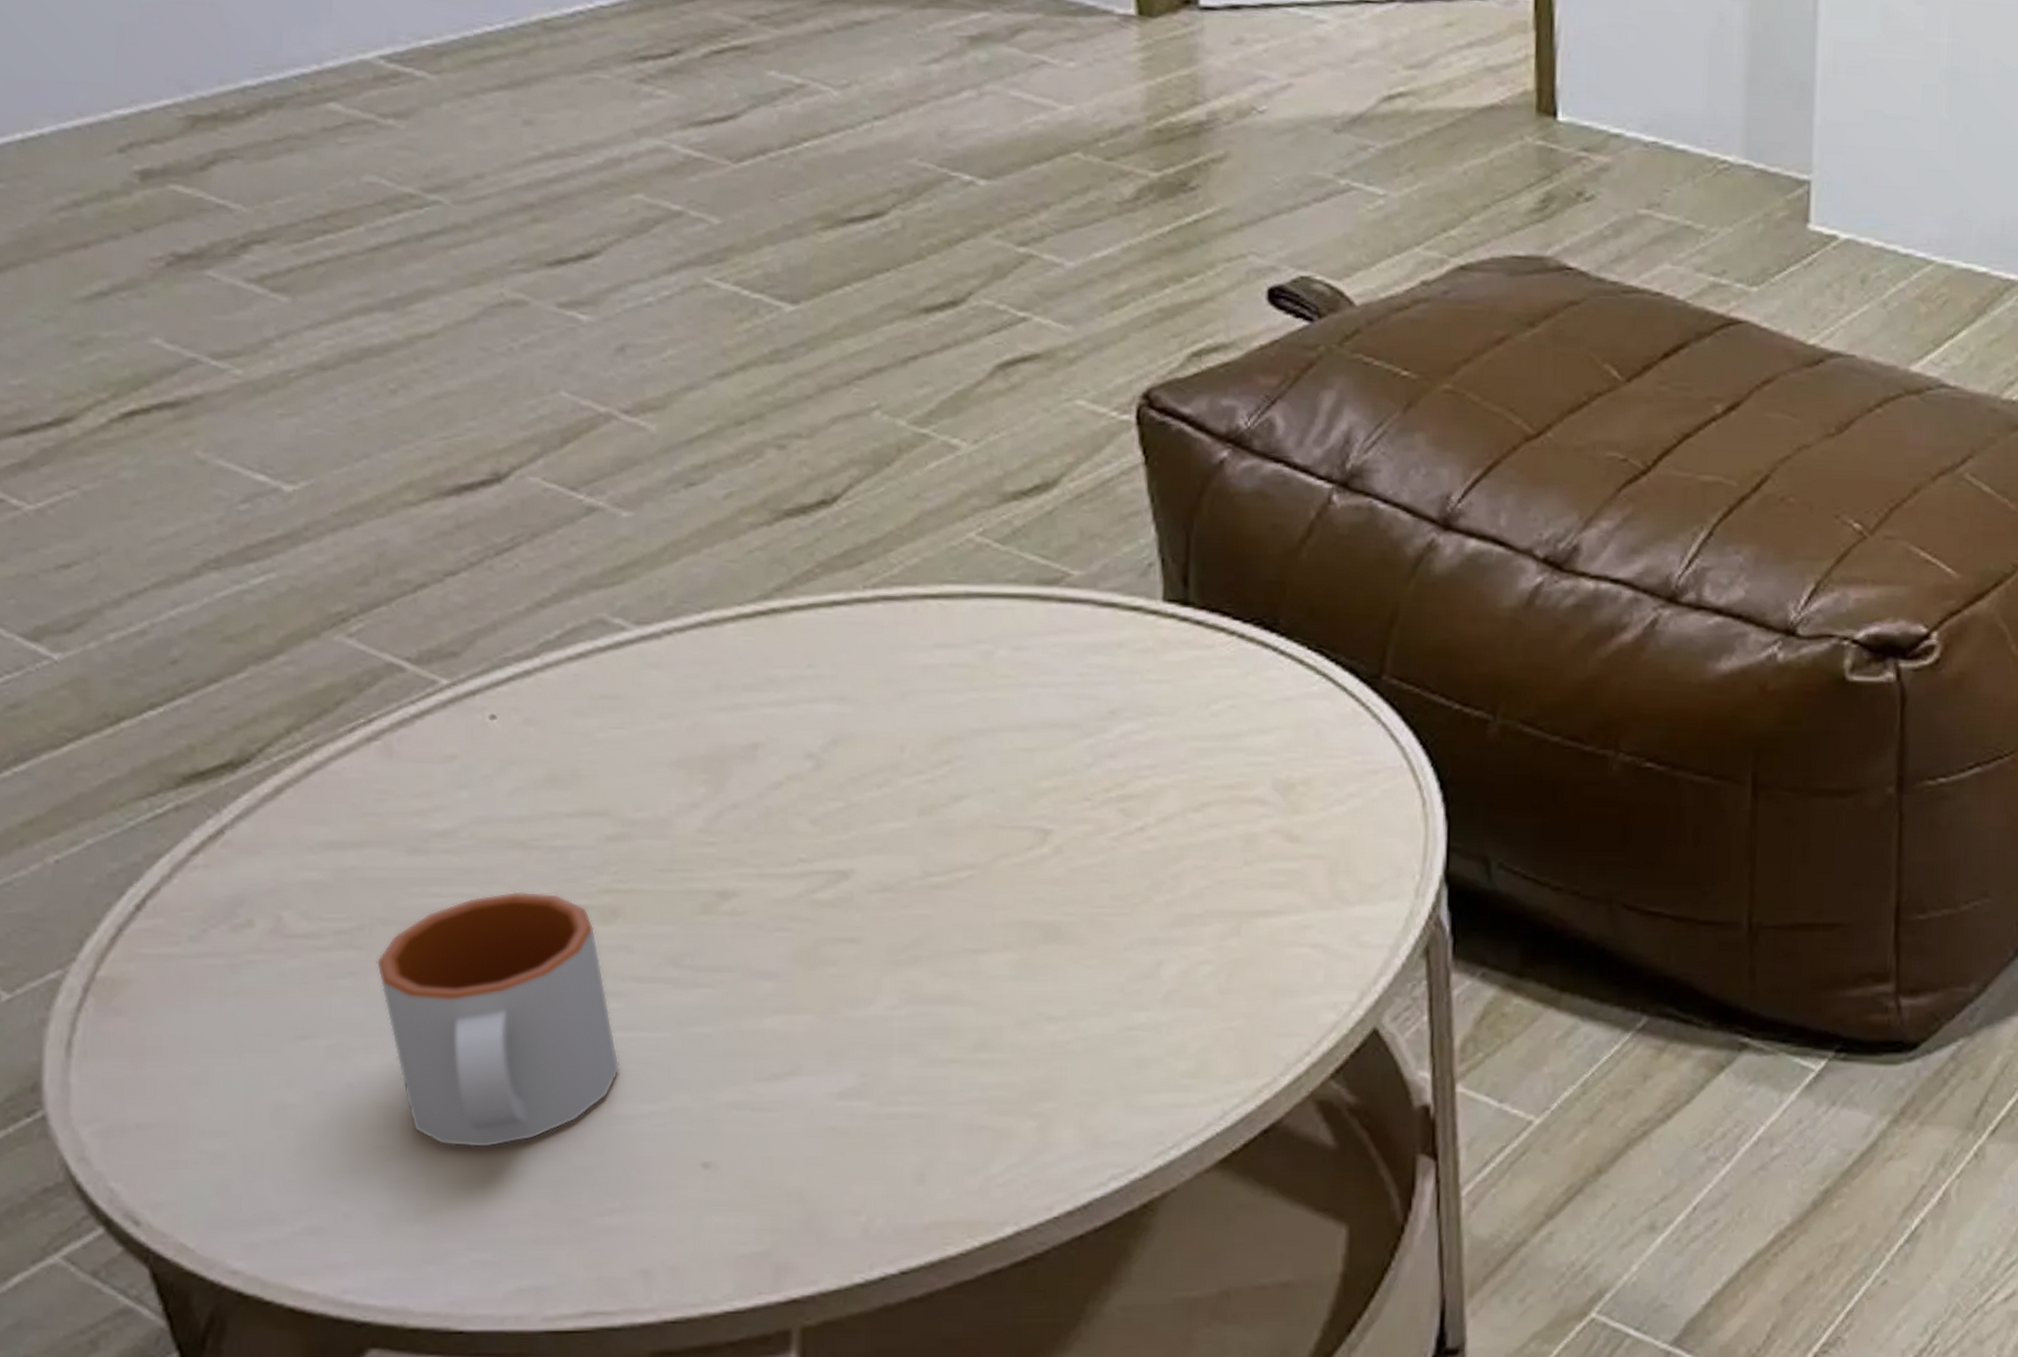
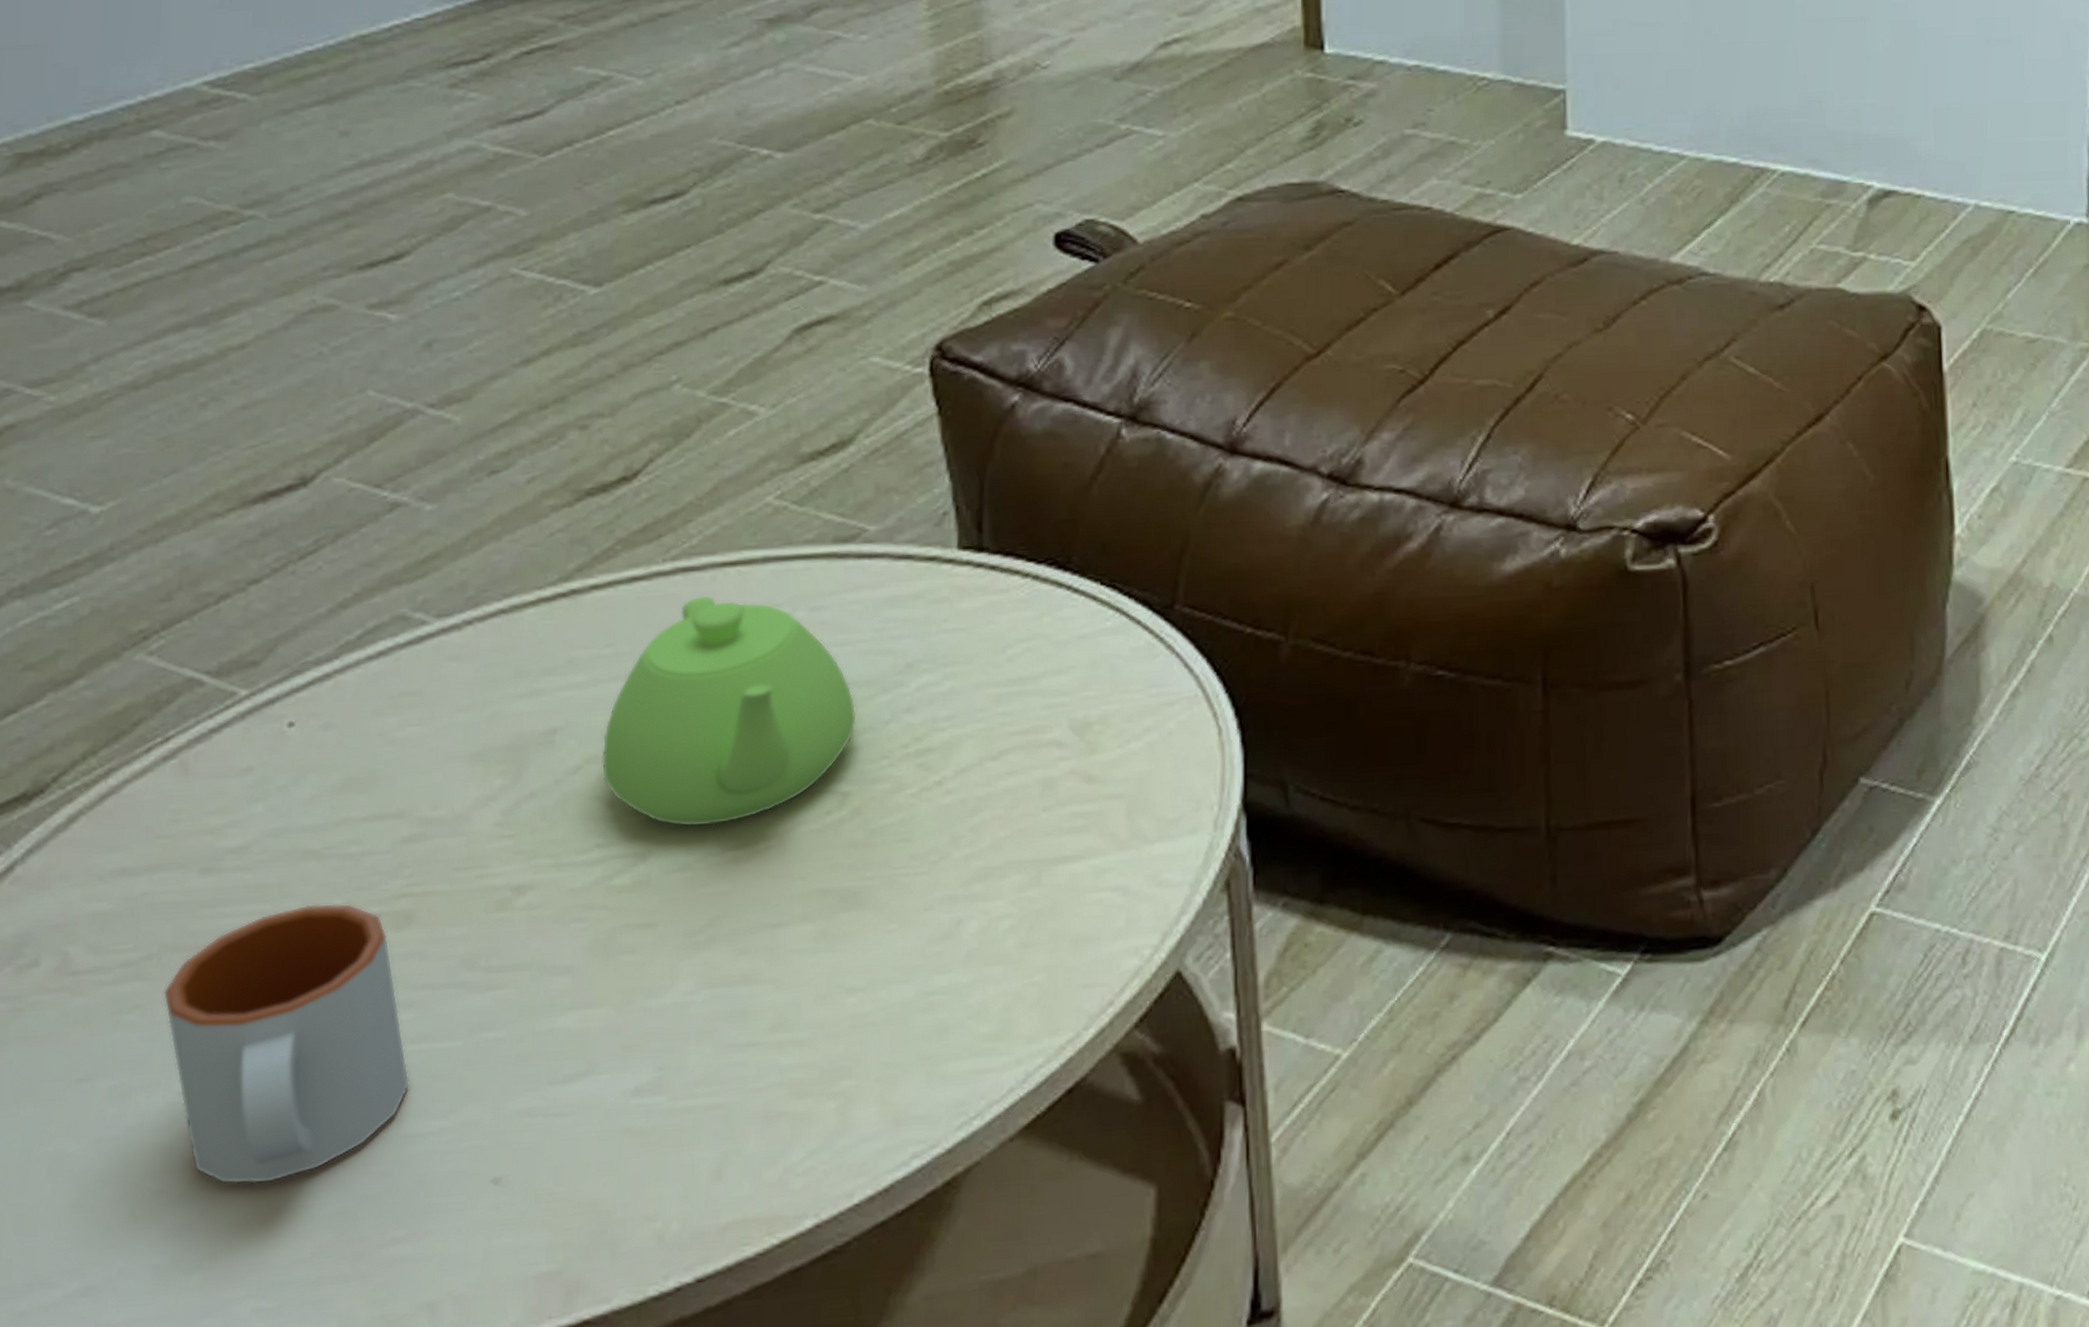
teapot: none [803,625,1059,850] -> present [601,595,857,827]

